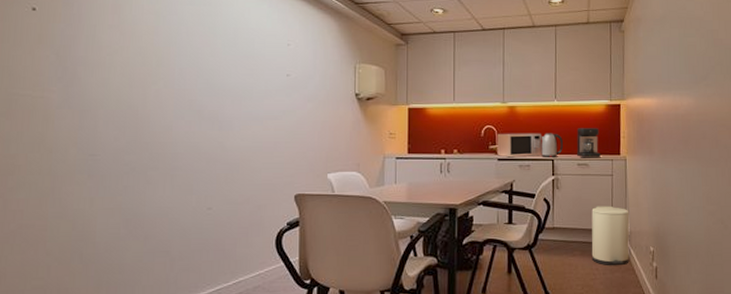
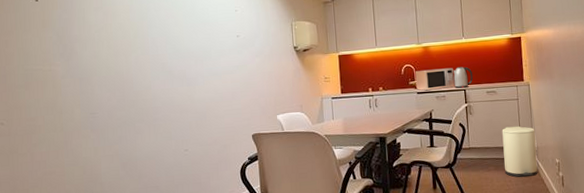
coffee maker: present [576,128,601,158] -> none [484,59,507,87]

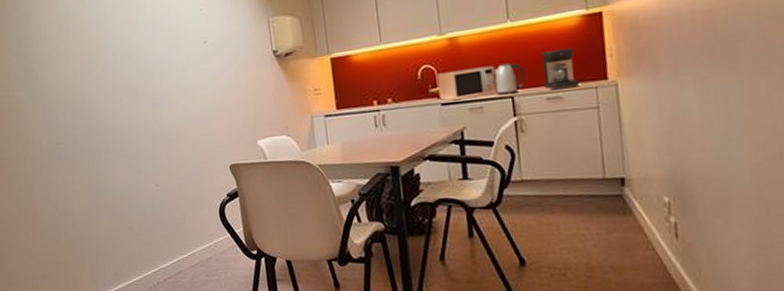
coffee maker: none [484,59,507,87] -> present [541,48,579,90]
pedal bin: present [502,125,538,177] -> none [572,147,633,223]

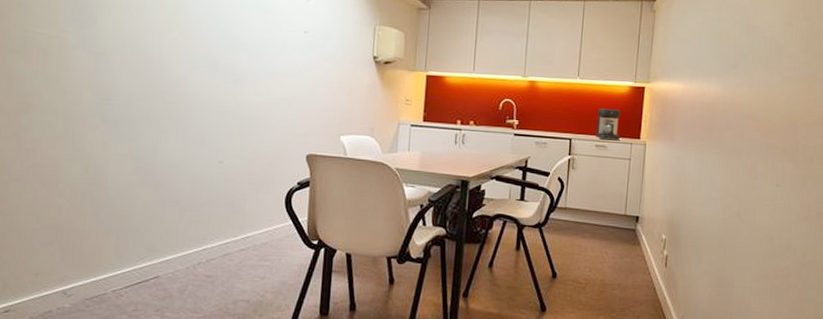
microwave: present [437,65,496,101] -> none [514,108,562,134]
kettle: present [494,63,525,96] -> none [559,111,582,137]

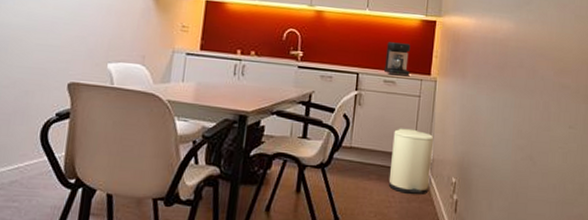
pedal bin: none [602,189,644,250] -> present [388,128,434,194]

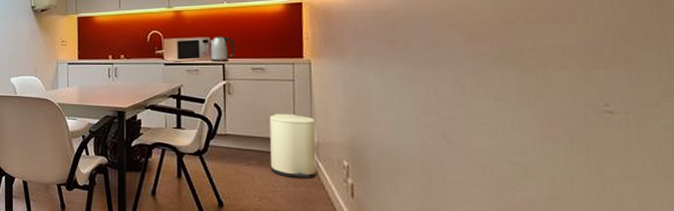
microwave: none [298,38,349,68] -> present [163,37,211,62]
kettle: none [346,43,371,71] -> present [210,36,235,62]
coffee maker: present [383,42,411,77] -> none [250,29,279,62]

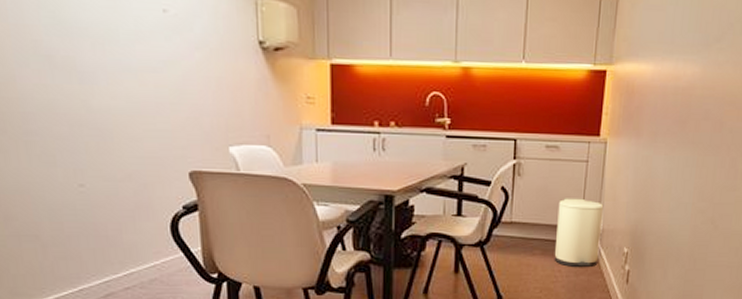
microwave: present [163,37,211,62] -> none [445,102,504,135]
kettle: present [210,36,235,62] -> none [501,104,529,136]

